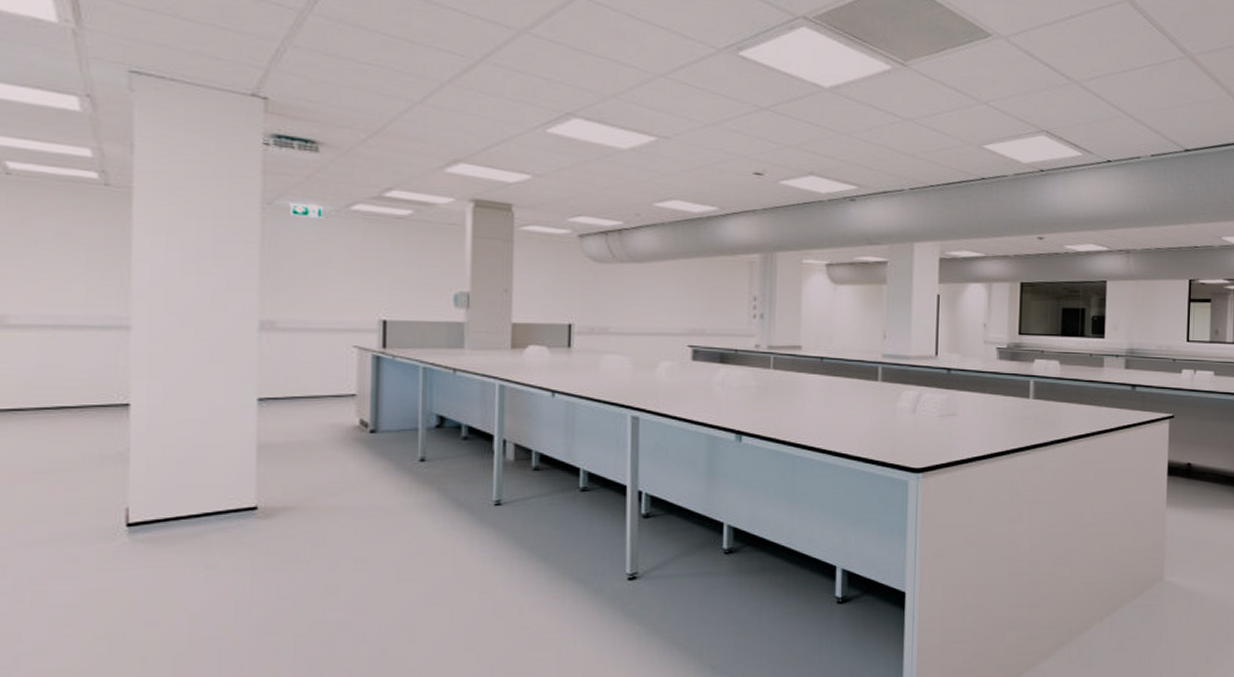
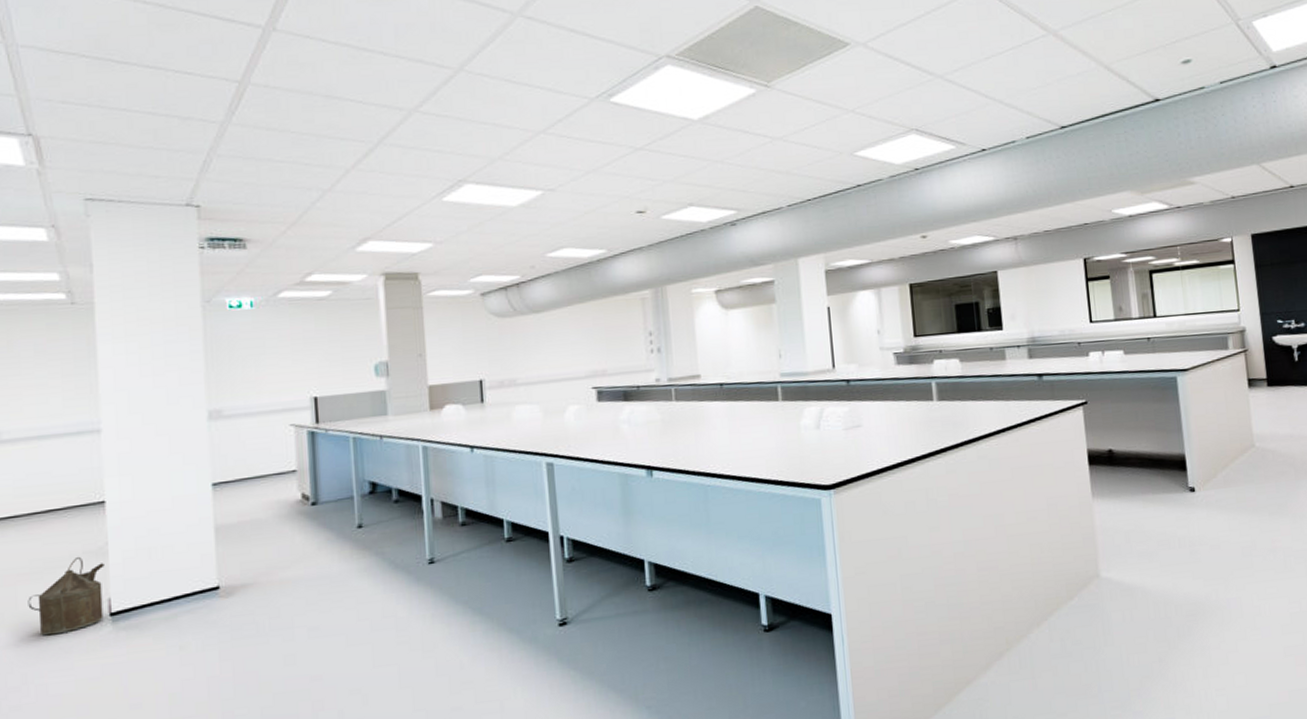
watering can: none [28,459,124,541] -> present [28,556,104,636]

